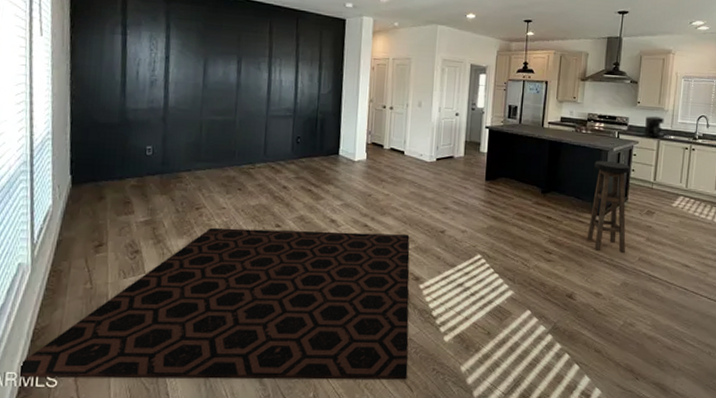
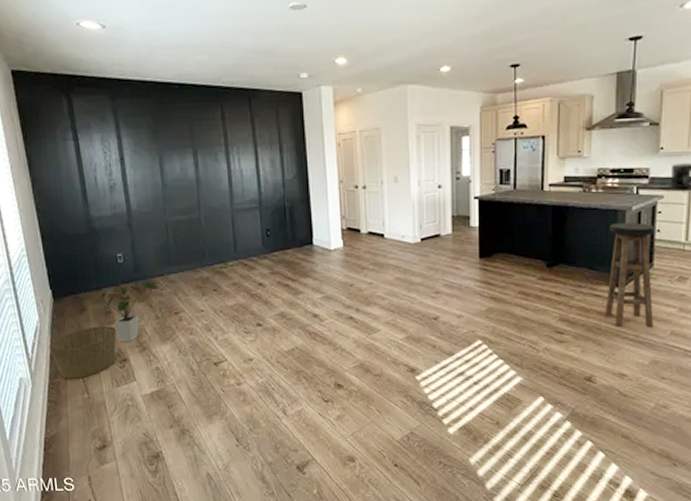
area rug: present [17,227,410,380] -> none [37,325,413,483]
basket: none [57,215,134,268] -> present [49,326,117,379]
house plant: none [119,175,182,234] -> present [98,281,157,342]

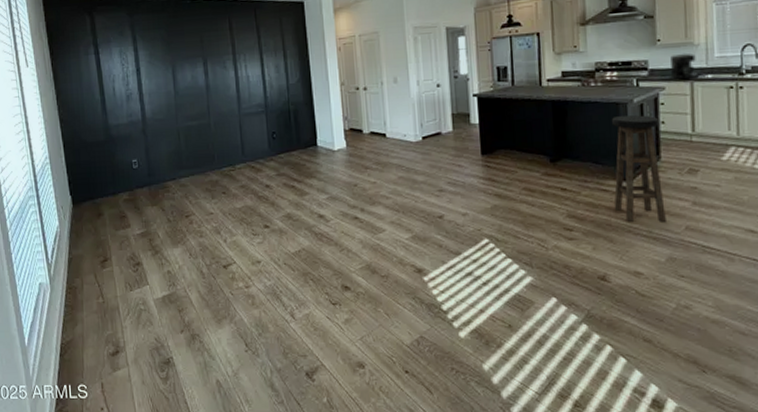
basket: present [49,326,117,379] -> none [67,230,131,284]
house plant: present [98,281,157,342] -> none [114,186,169,246]

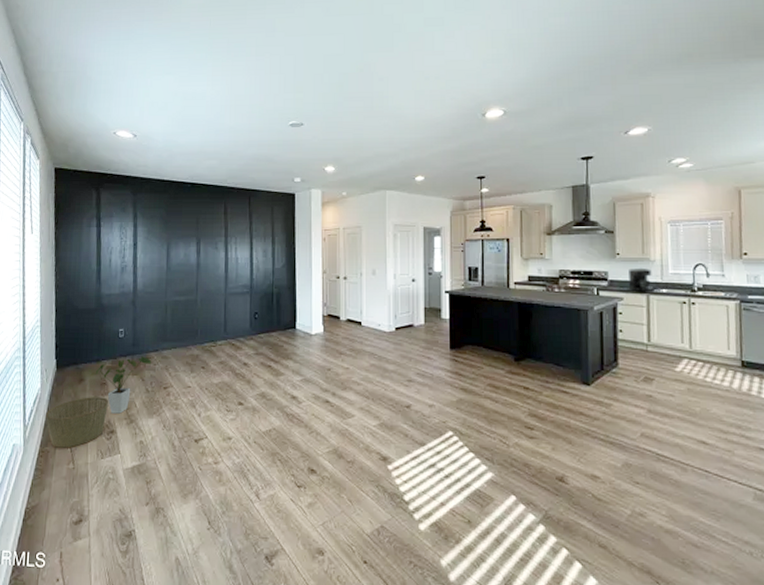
basket: none [67,230,131,284] -> present [45,397,109,448]
house plant: none [114,186,169,246] -> present [96,356,151,414]
bar stool: present [611,115,666,224] -> none [572,322,623,429]

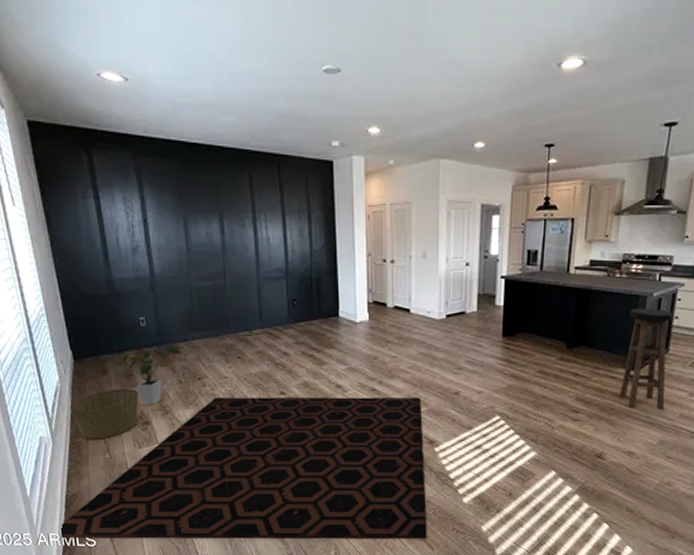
area rug: none [11,406,382,573] -> present [58,397,427,540]
bar stool: none [572,322,623,429] -> present [619,309,674,411]

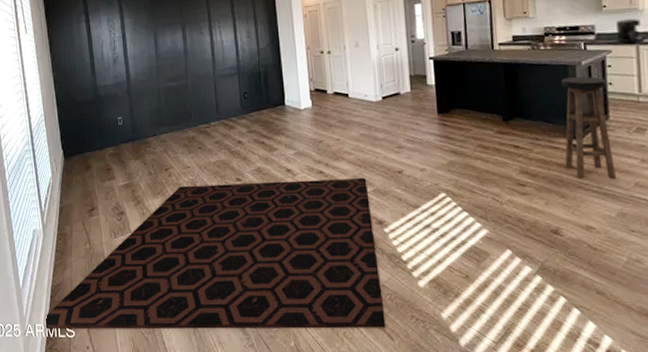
basket: present [69,389,140,439] -> none [59,182,116,231]
house plant: present [120,346,181,405] -> none [101,141,151,196]

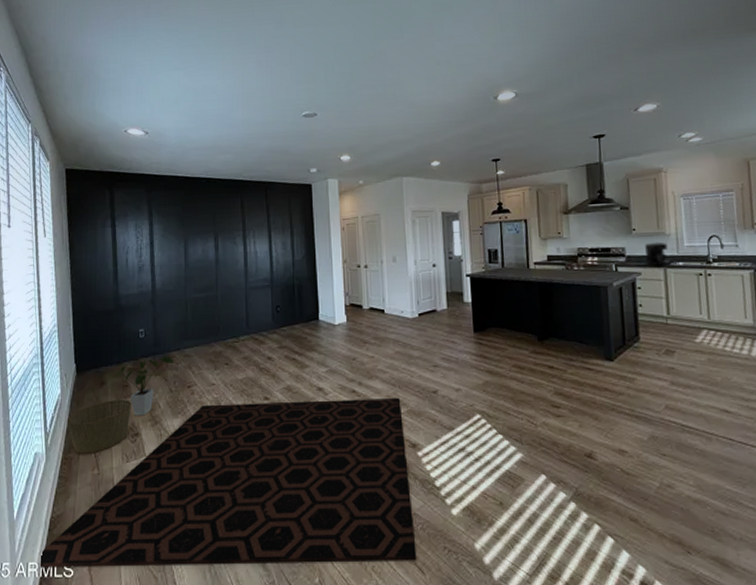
basket: none [59,182,116,231] -> present [66,400,132,454]
house plant: none [101,141,151,196] -> present [117,356,173,416]
bar stool: present [560,76,616,180] -> none [593,298,647,402]

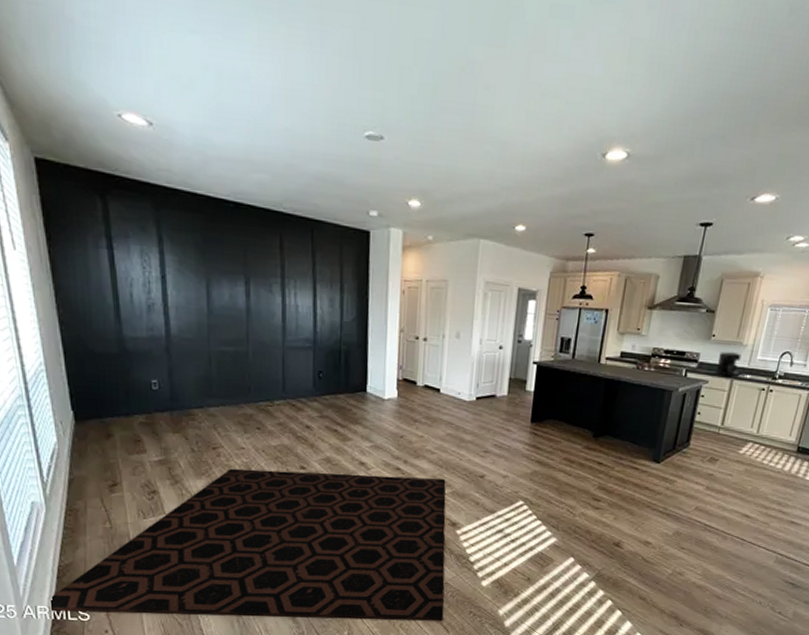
basket: present [66,400,132,454] -> none [67,454,147,508]
house plant: present [117,356,173,416] -> none [127,412,195,474]

